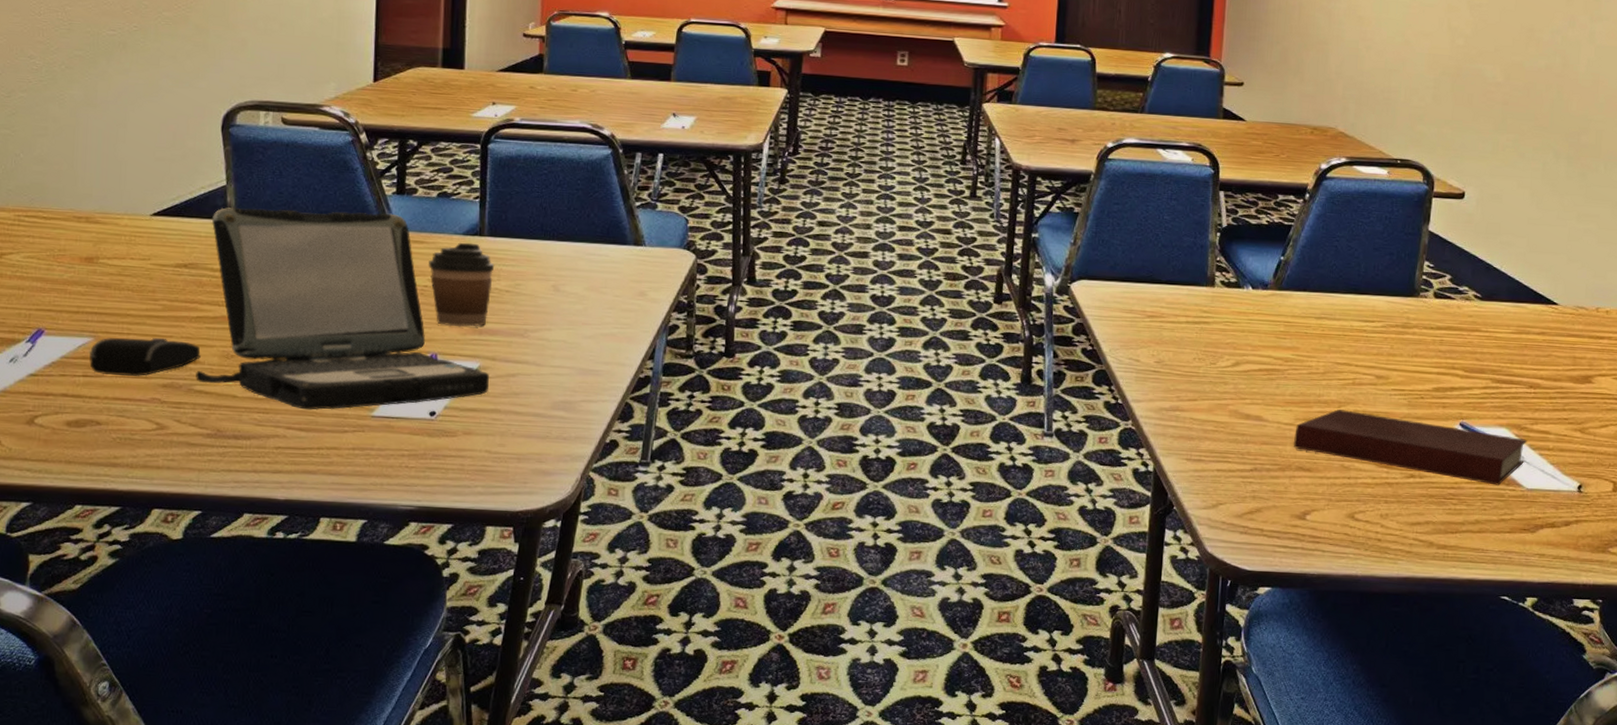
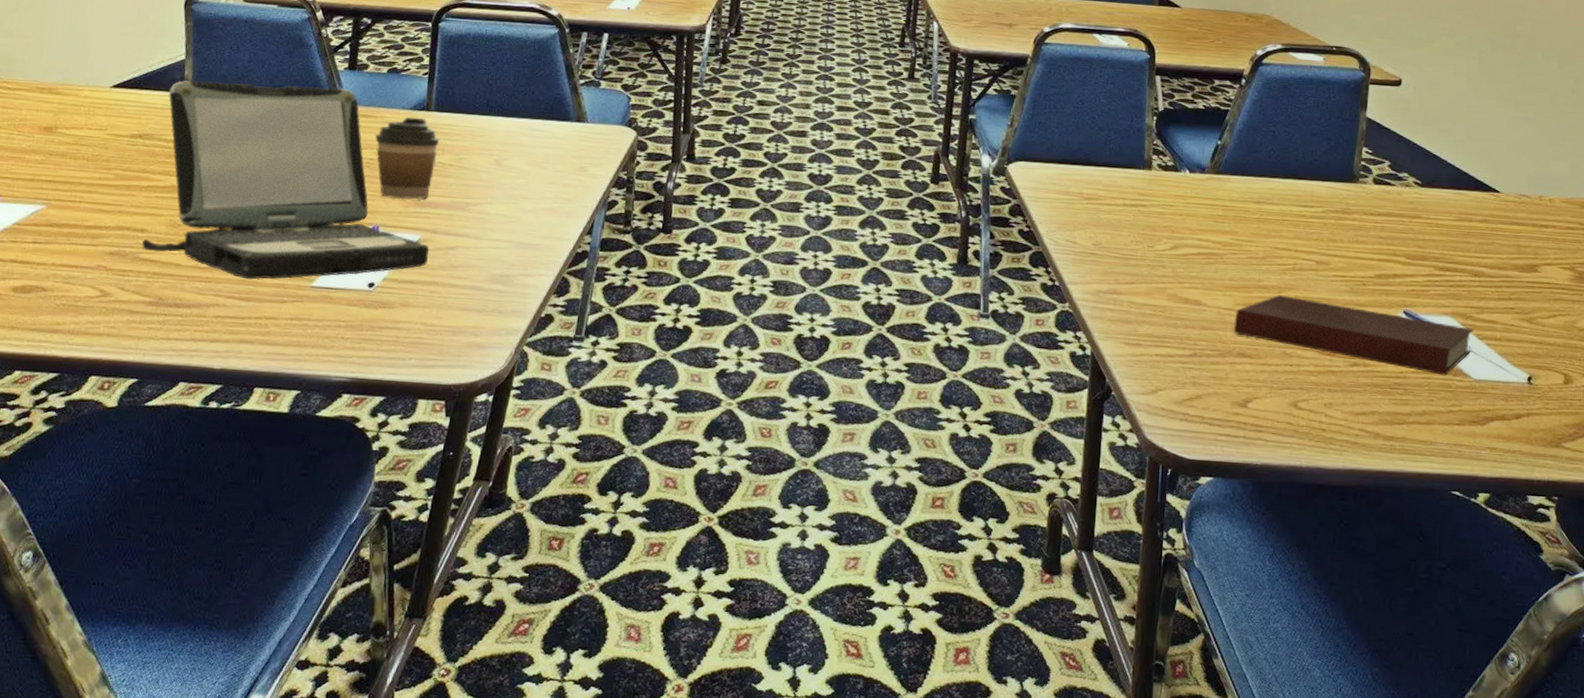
computer mouse: present [89,337,201,377] -> none [40,205,149,244]

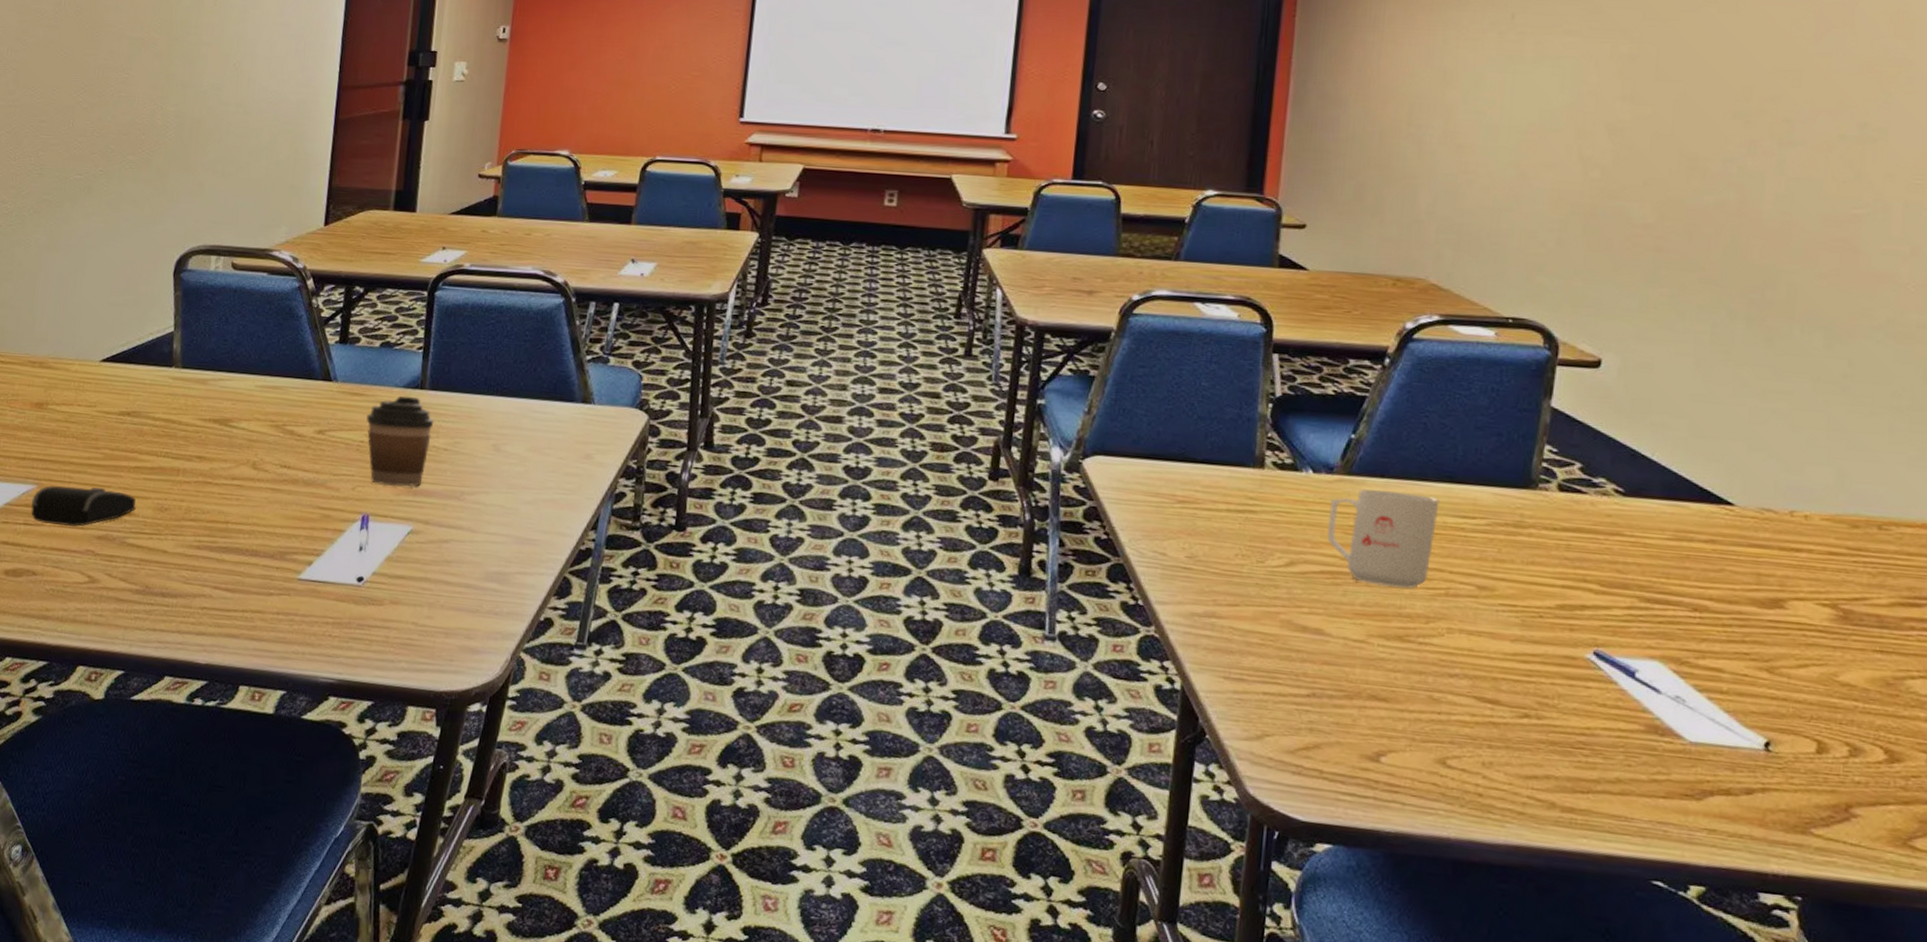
computer mouse: none [40,205,149,244] -> present [31,486,136,527]
laptop: present [142,80,430,280] -> none [129,354,422,570]
mug: none [1201,185,1286,265] -> present [1327,489,1440,589]
notebook: present [1233,295,1474,376] -> none [1364,626,1691,735]

